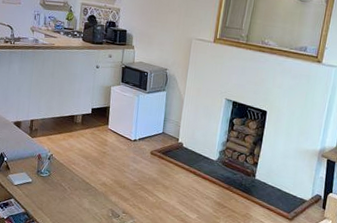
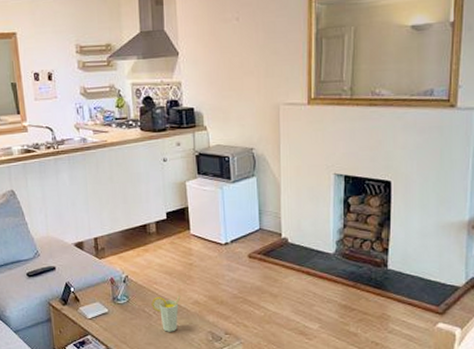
cup: none [68,175,92,206] -> present [151,295,181,332]

